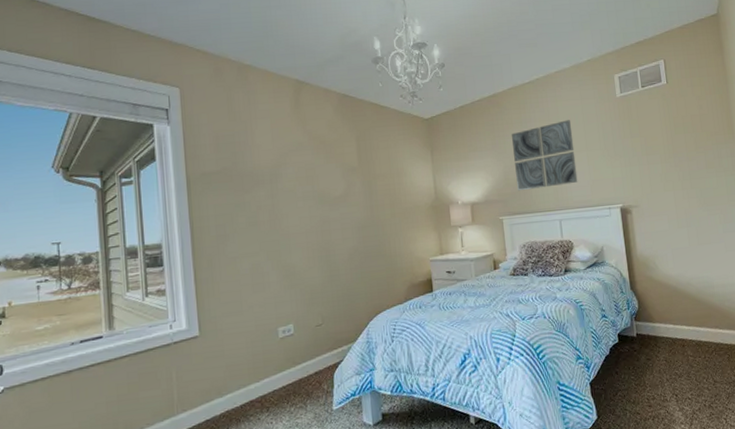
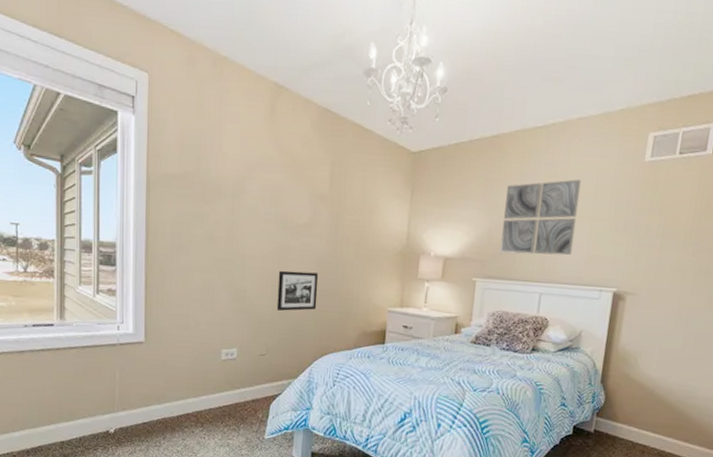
picture frame: none [323,238,364,279] -> present [276,270,319,311]

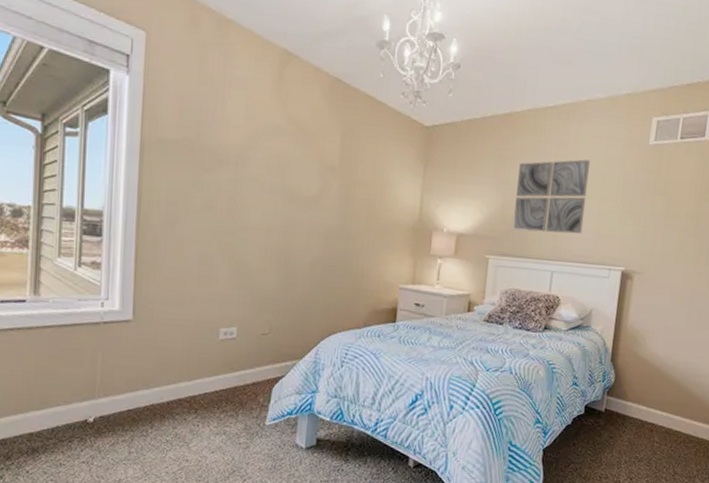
picture frame: present [276,270,319,311] -> none [281,244,327,288]

